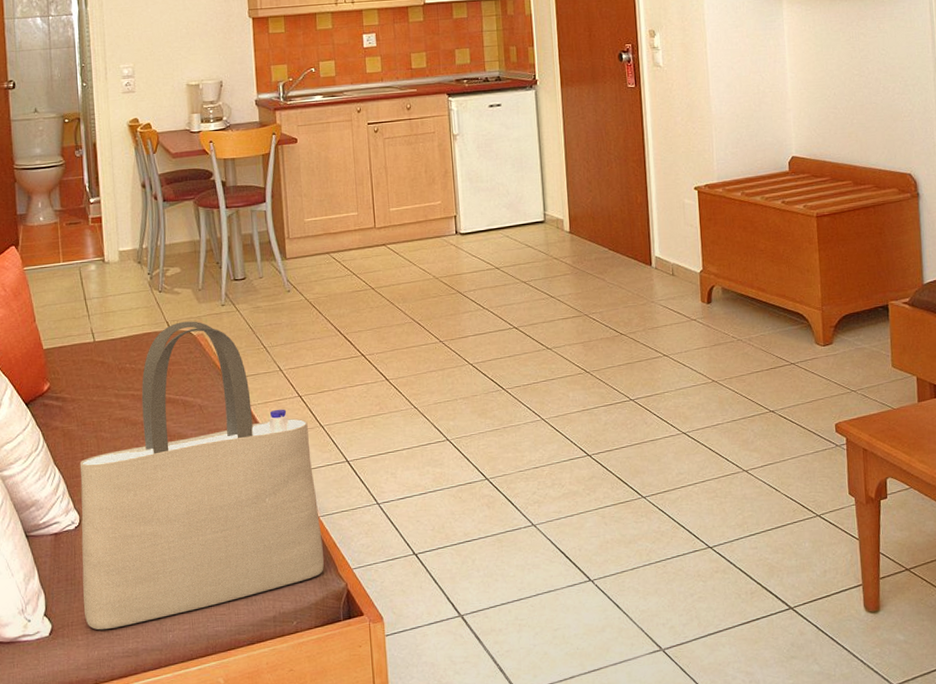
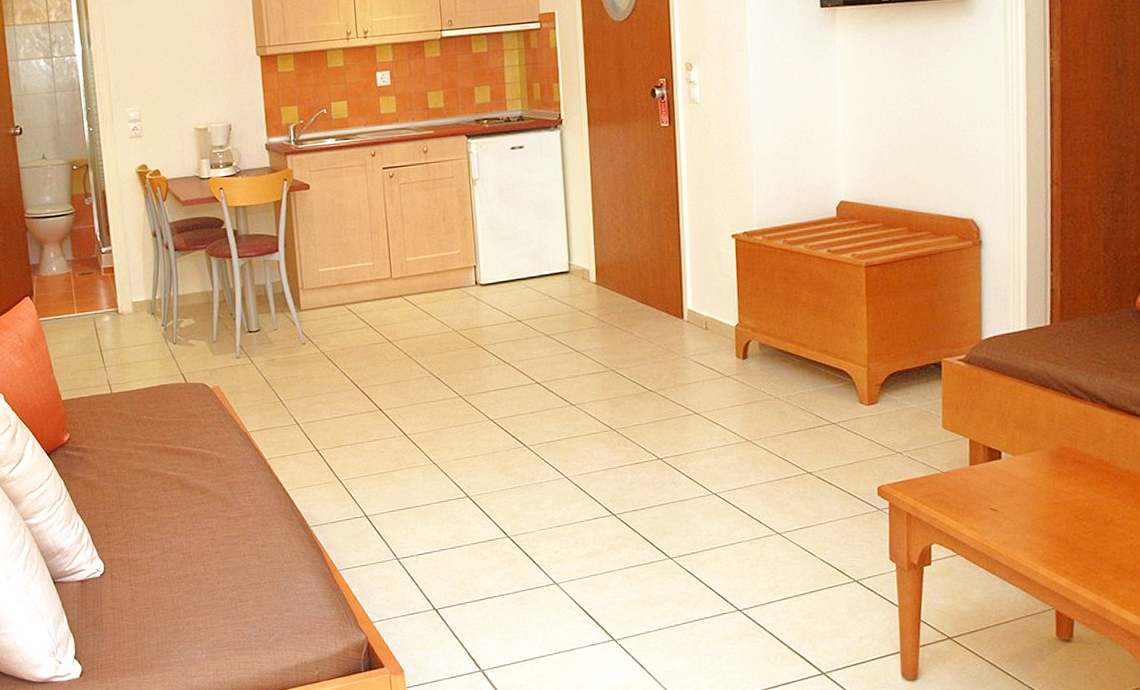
tote bag: present [79,321,324,630] -> none [102,373,344,674]

